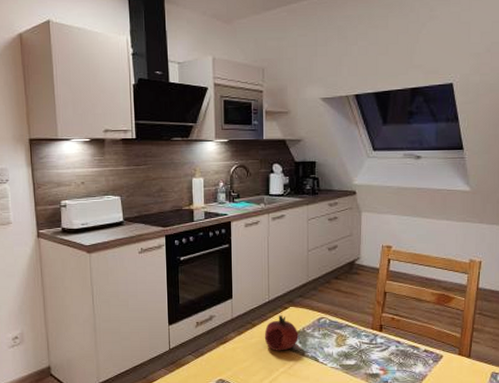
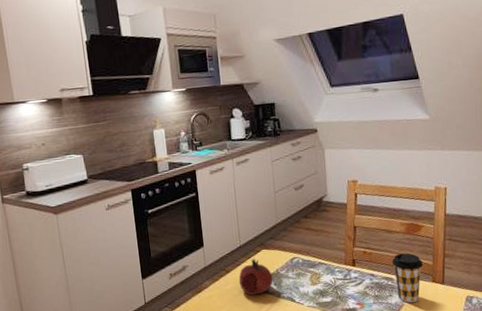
coffee cup: none [420,323,450,373] -> present [392,253,423,303]

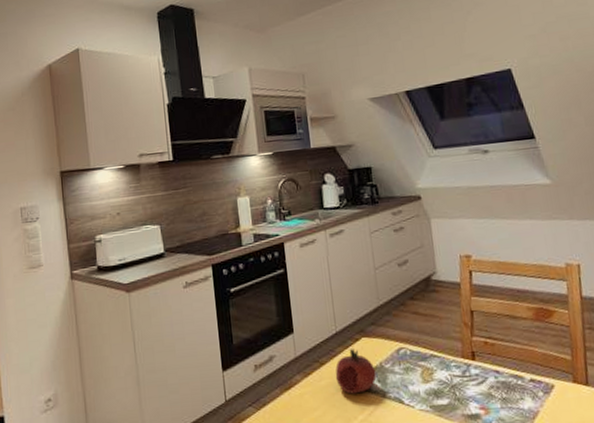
coffee cup: present [392,253,423,303] -> none [520,344,559,409]

